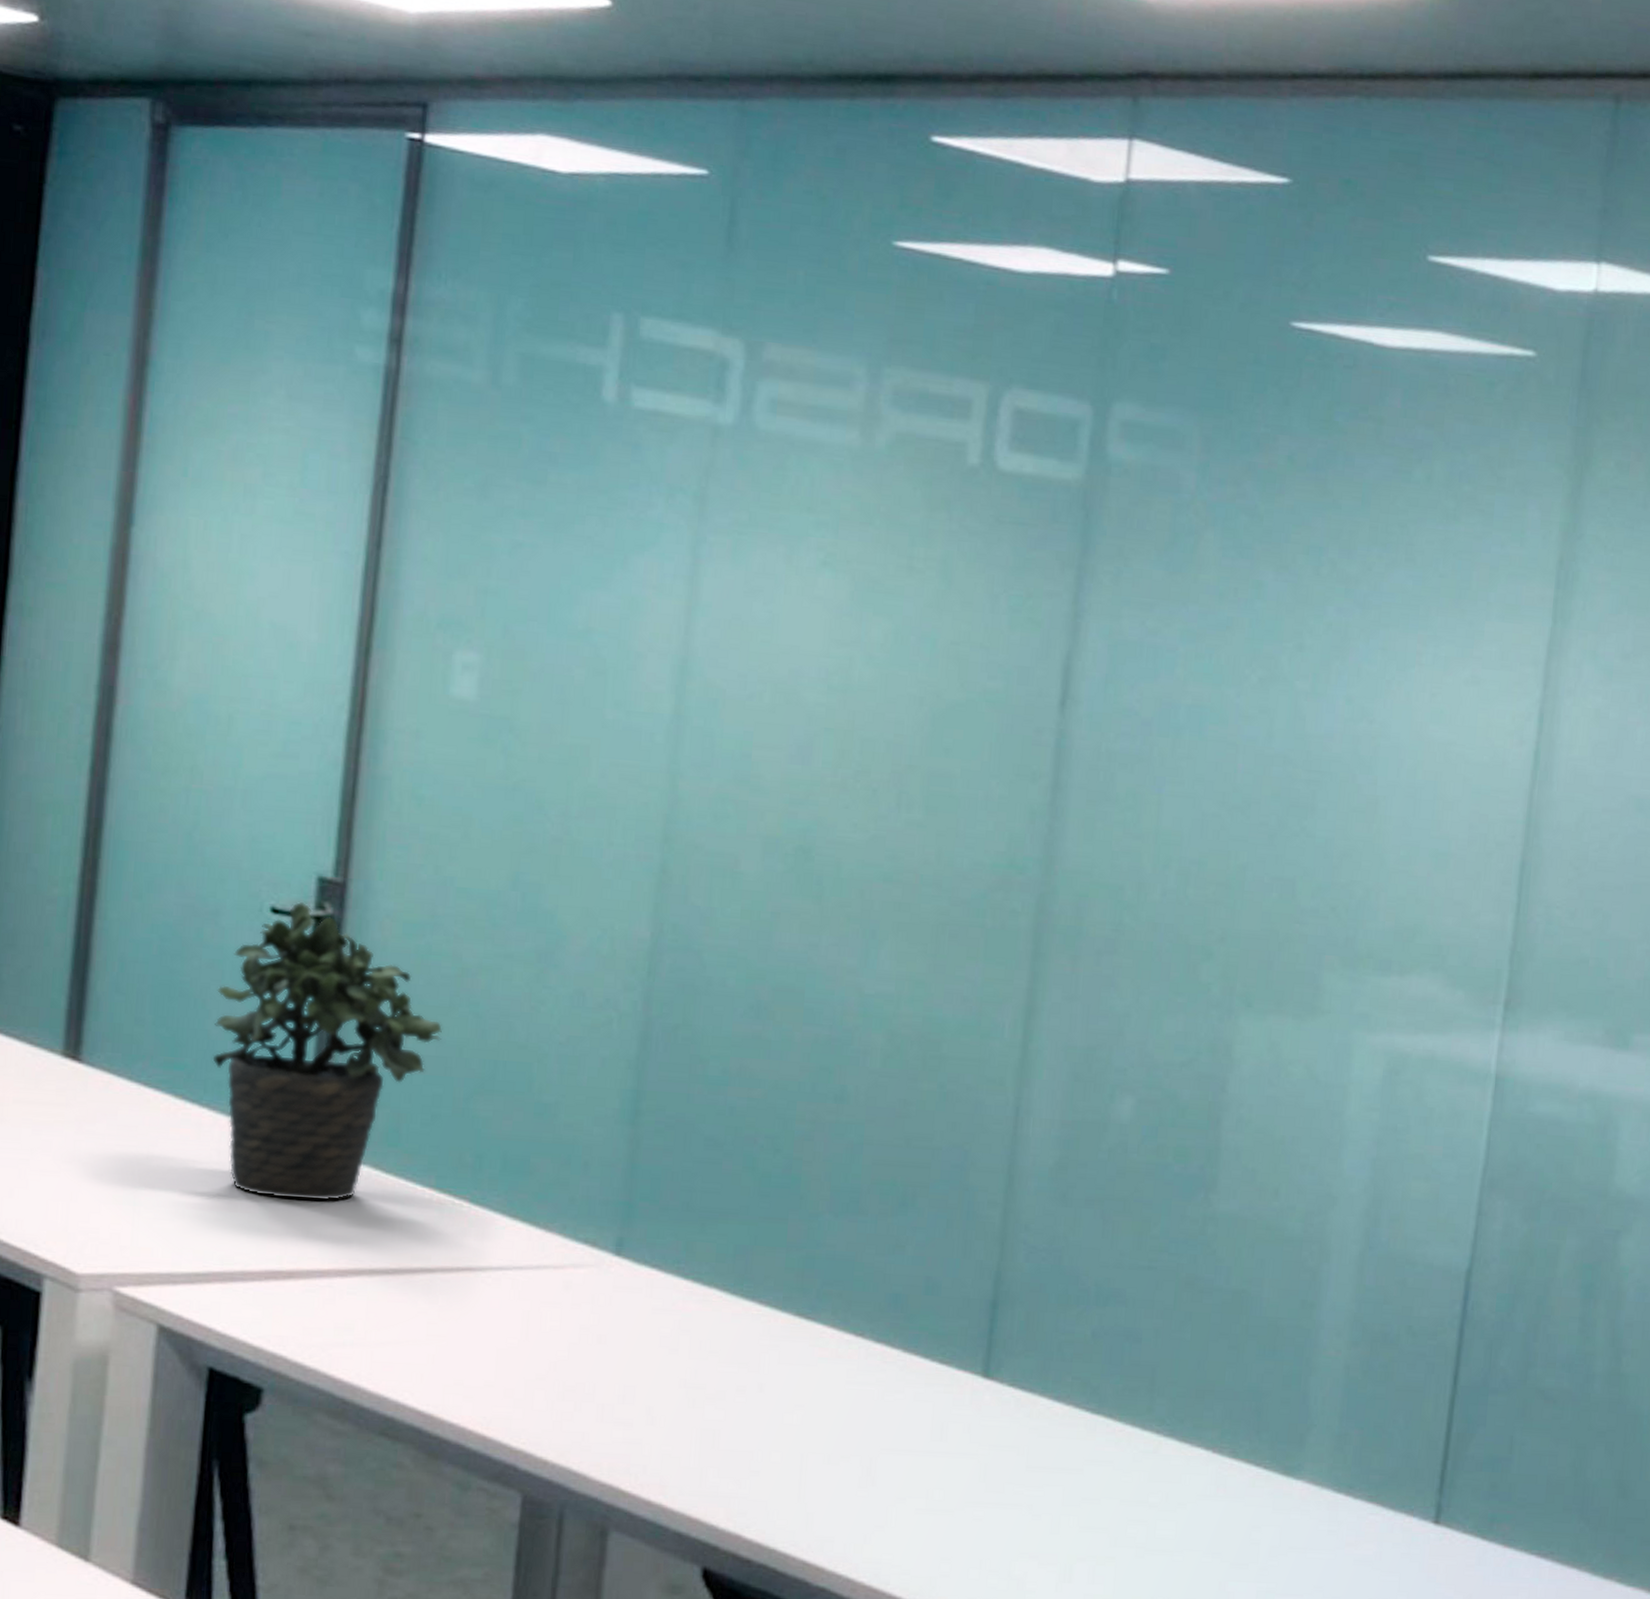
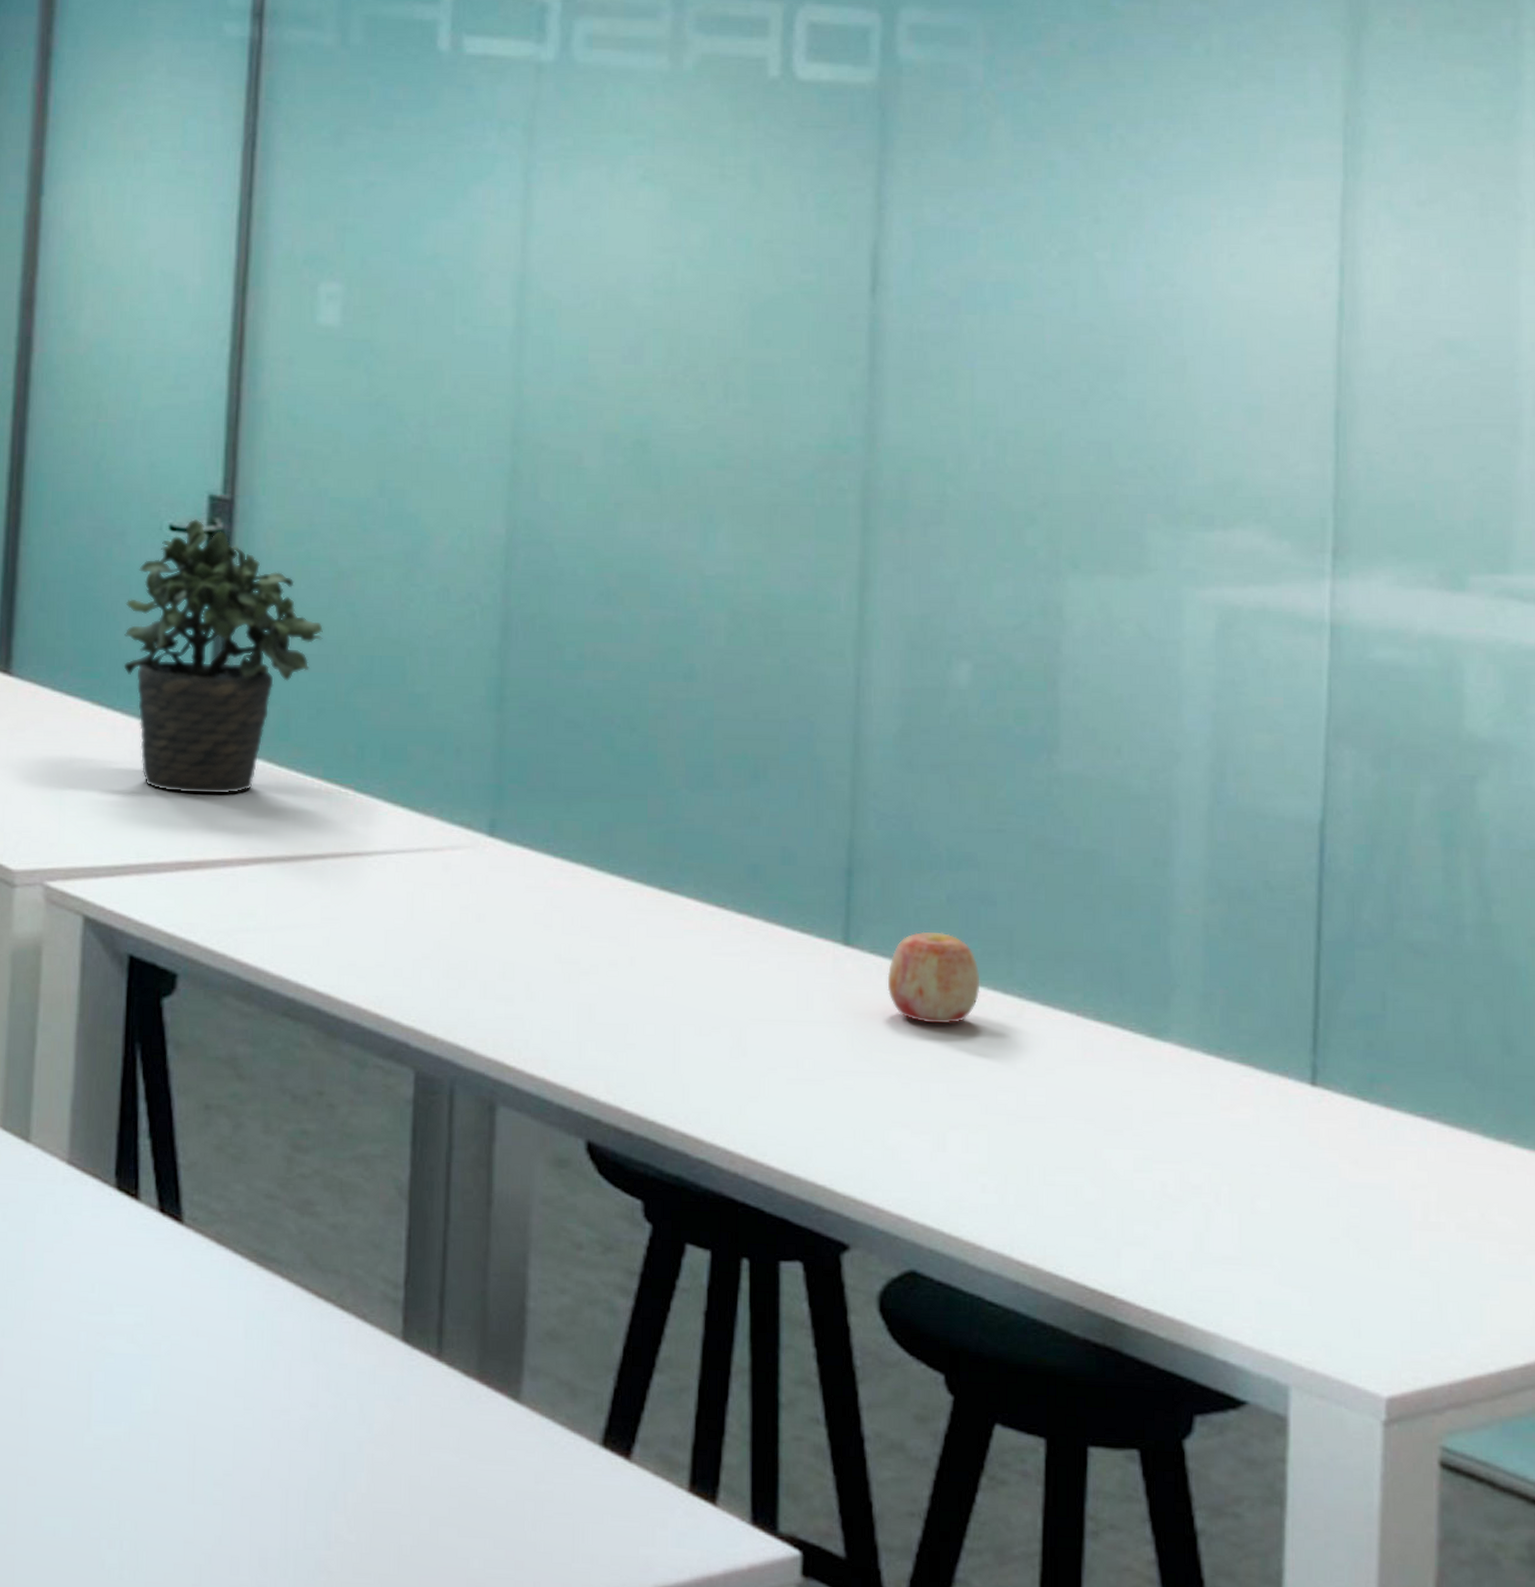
apple: none [1024,1366,1119,1458] -> present [887,931,980,1024]

